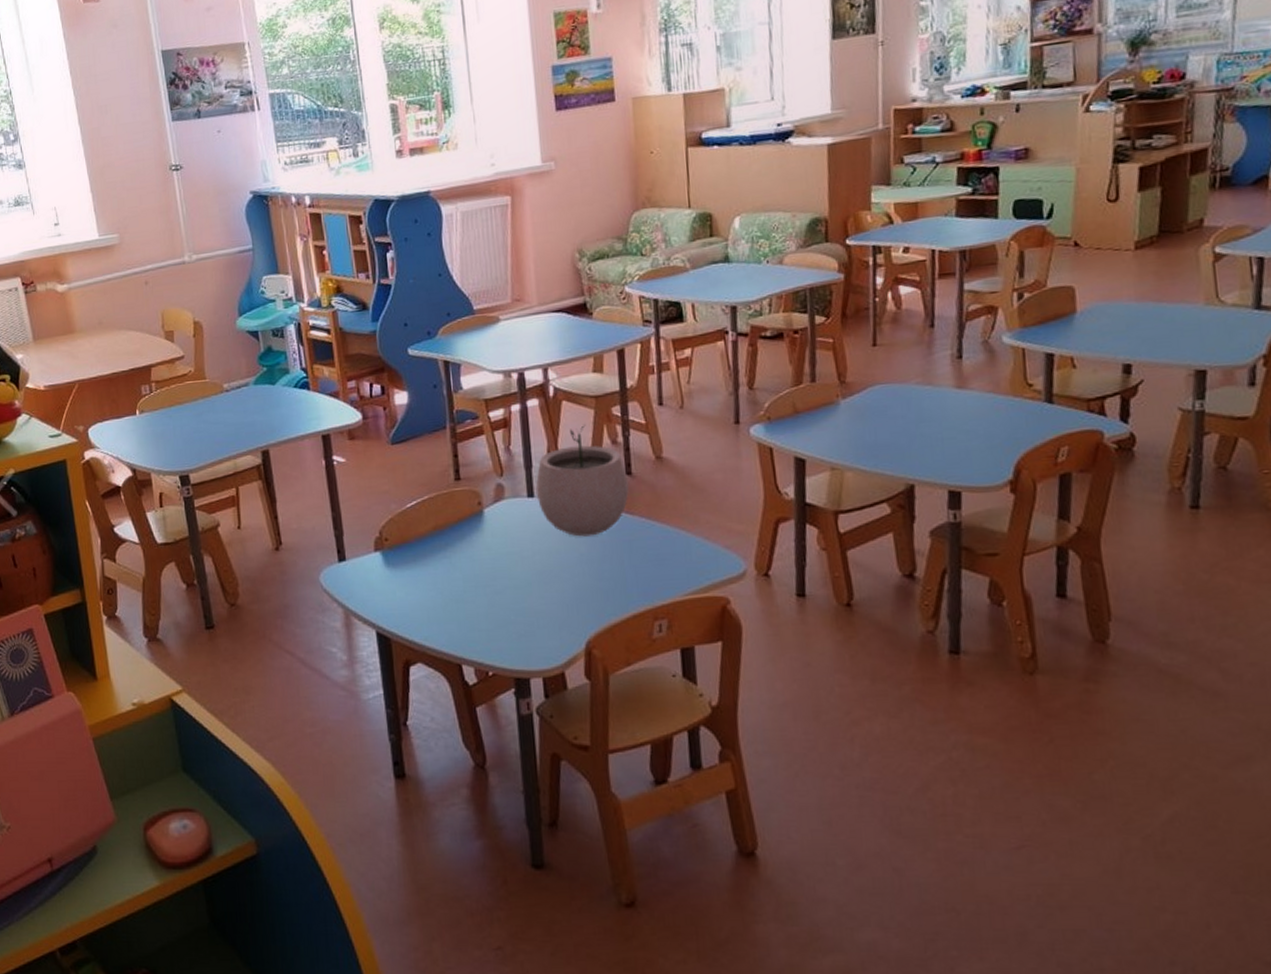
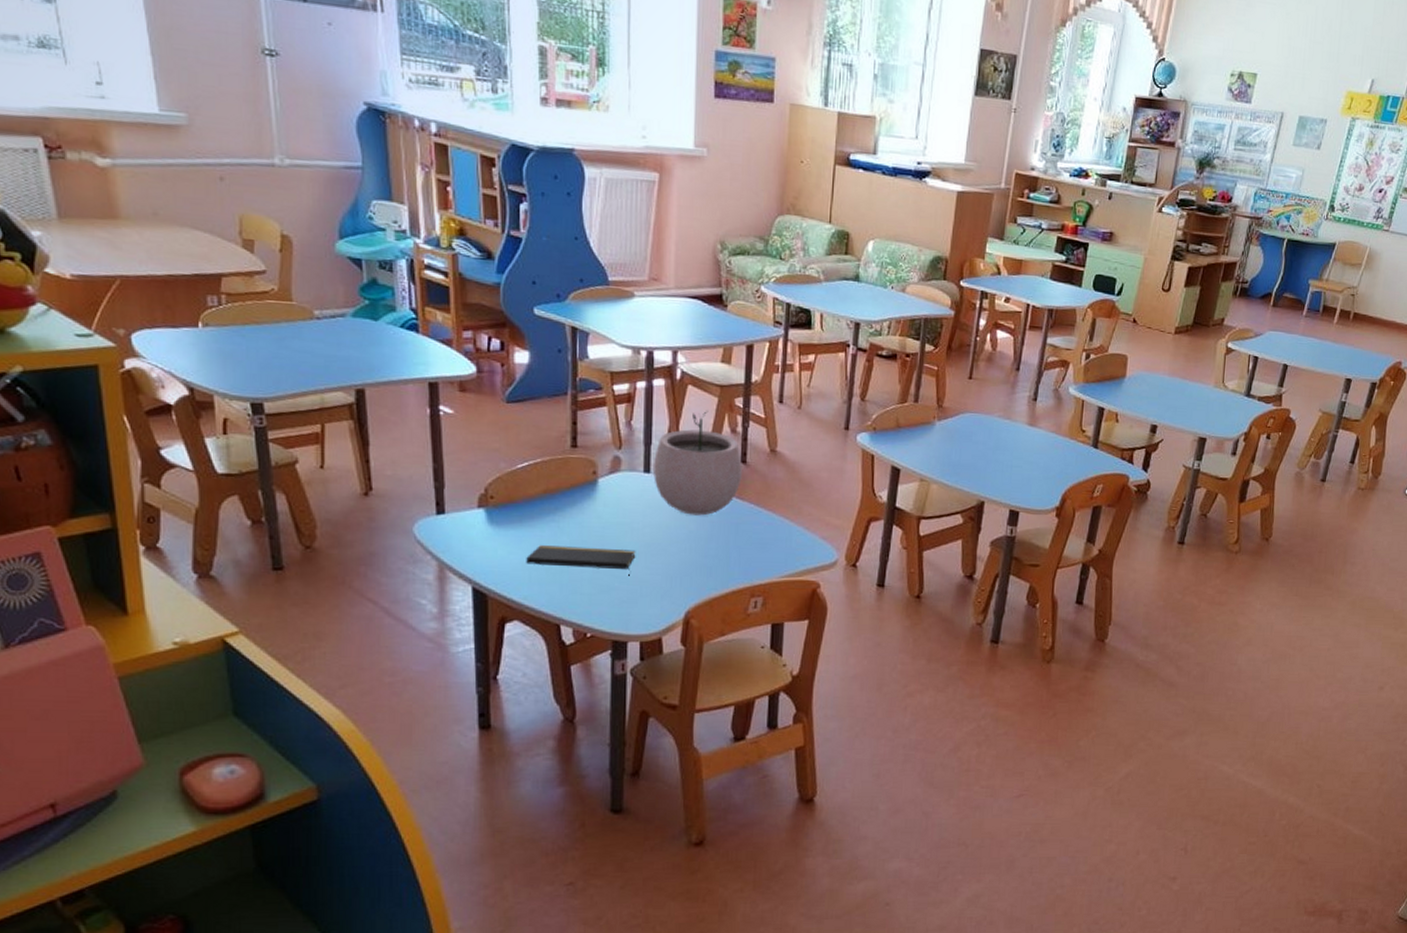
notepad: none [423,580,529,608] -> present [526,545,636,576]

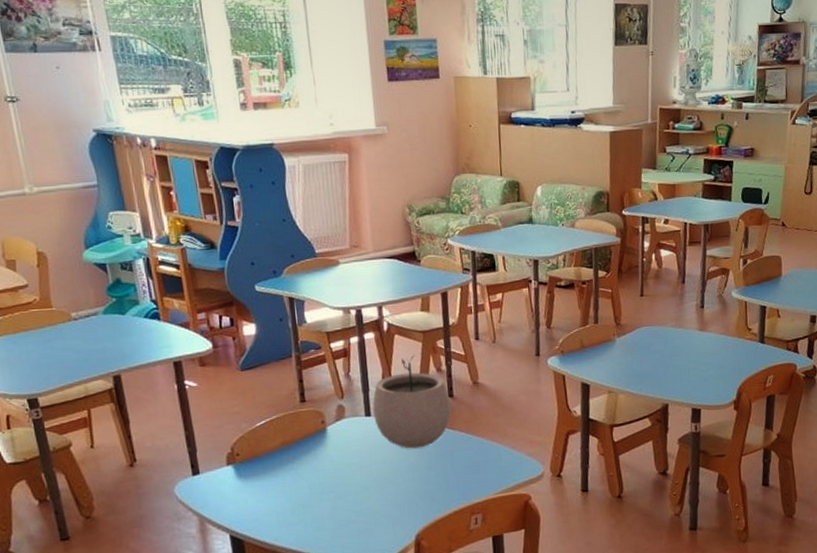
notepad: present [526,545,636,576] -> none [273,486,367,510]

